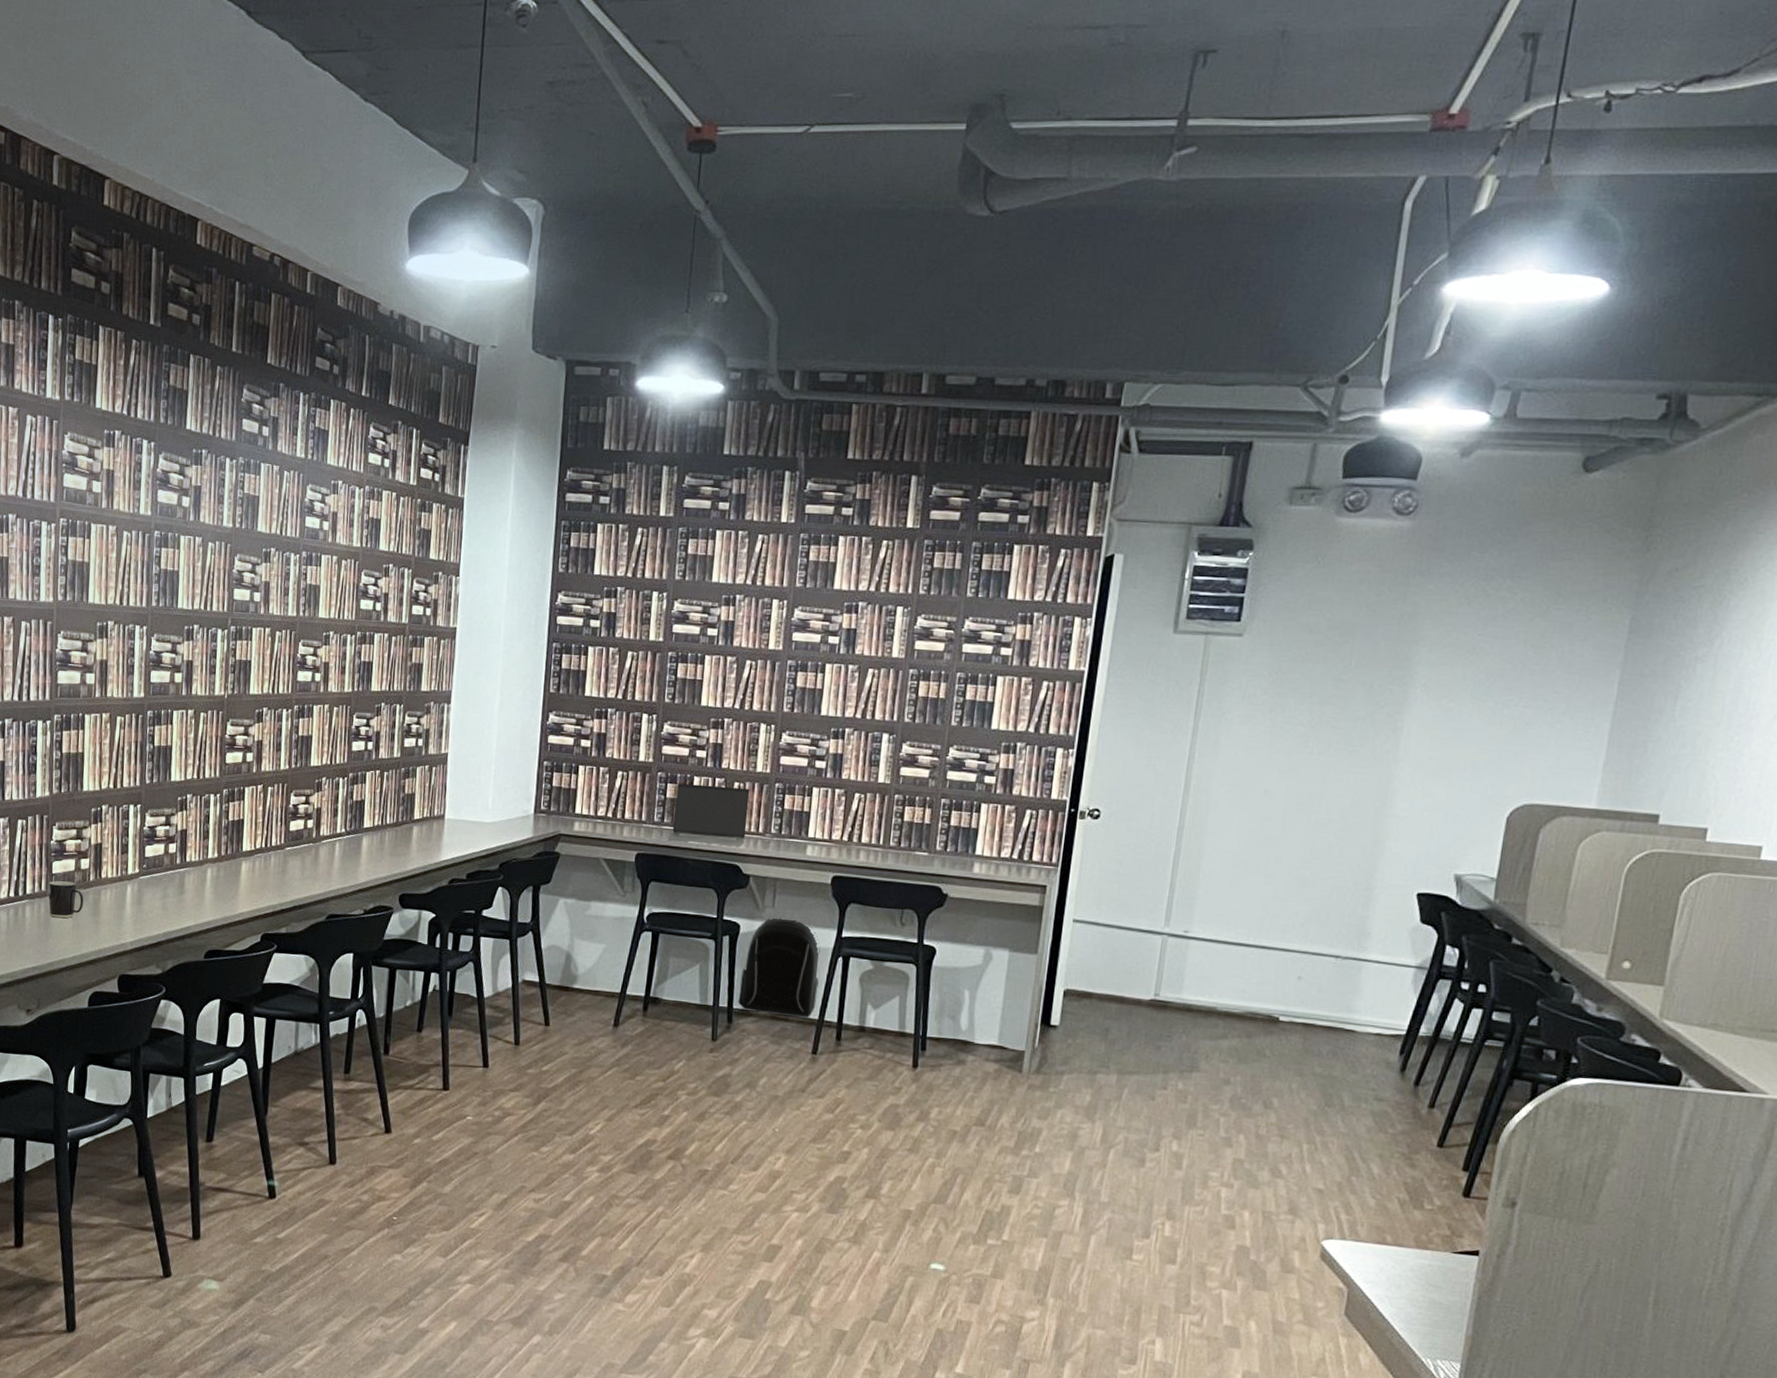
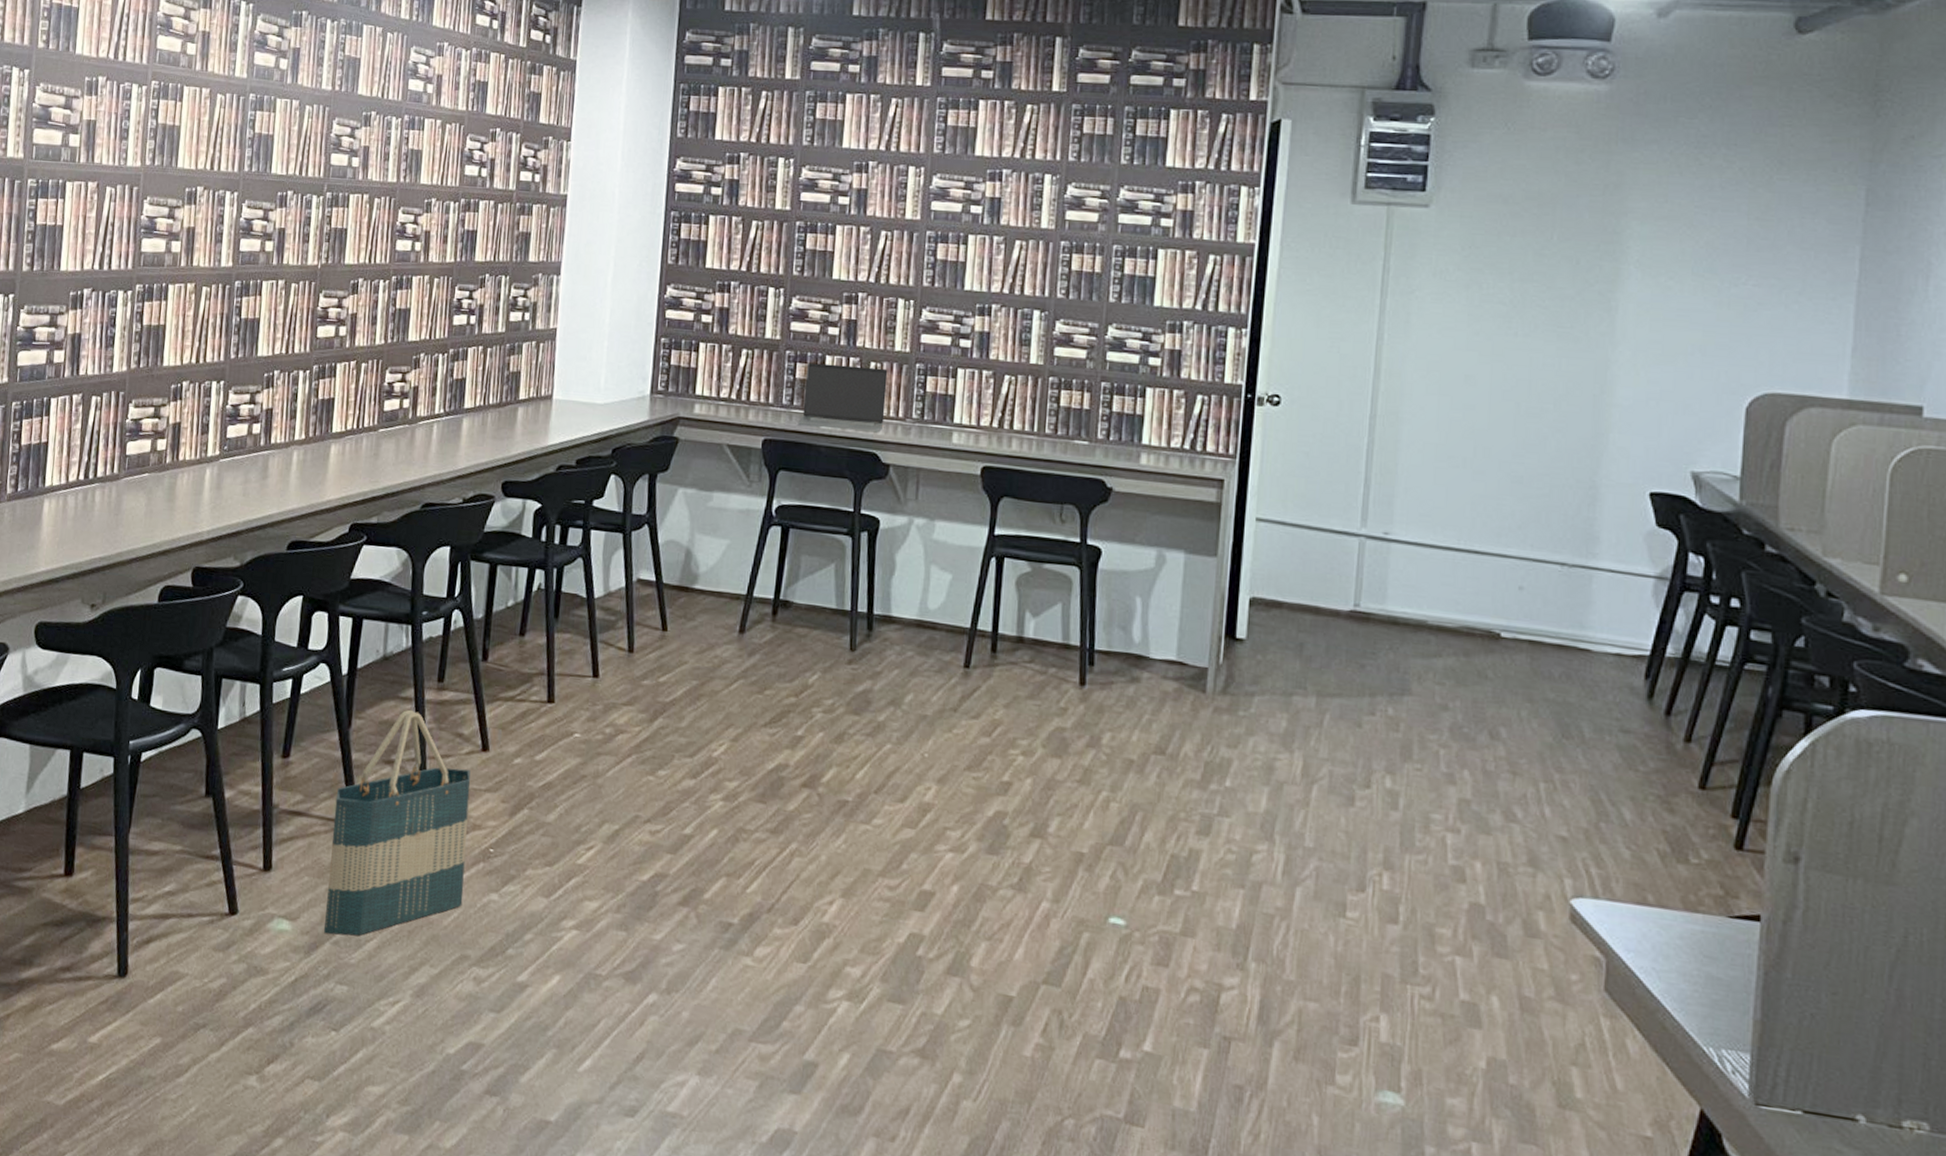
mug: present [47,880,84,919] -> none [120,462,159,504]
tote bag: none [248,1098,375,1293] -> present [324,709,471,936]
backpack: present [738,916,820,1017] -> none [879,510,971,625]

